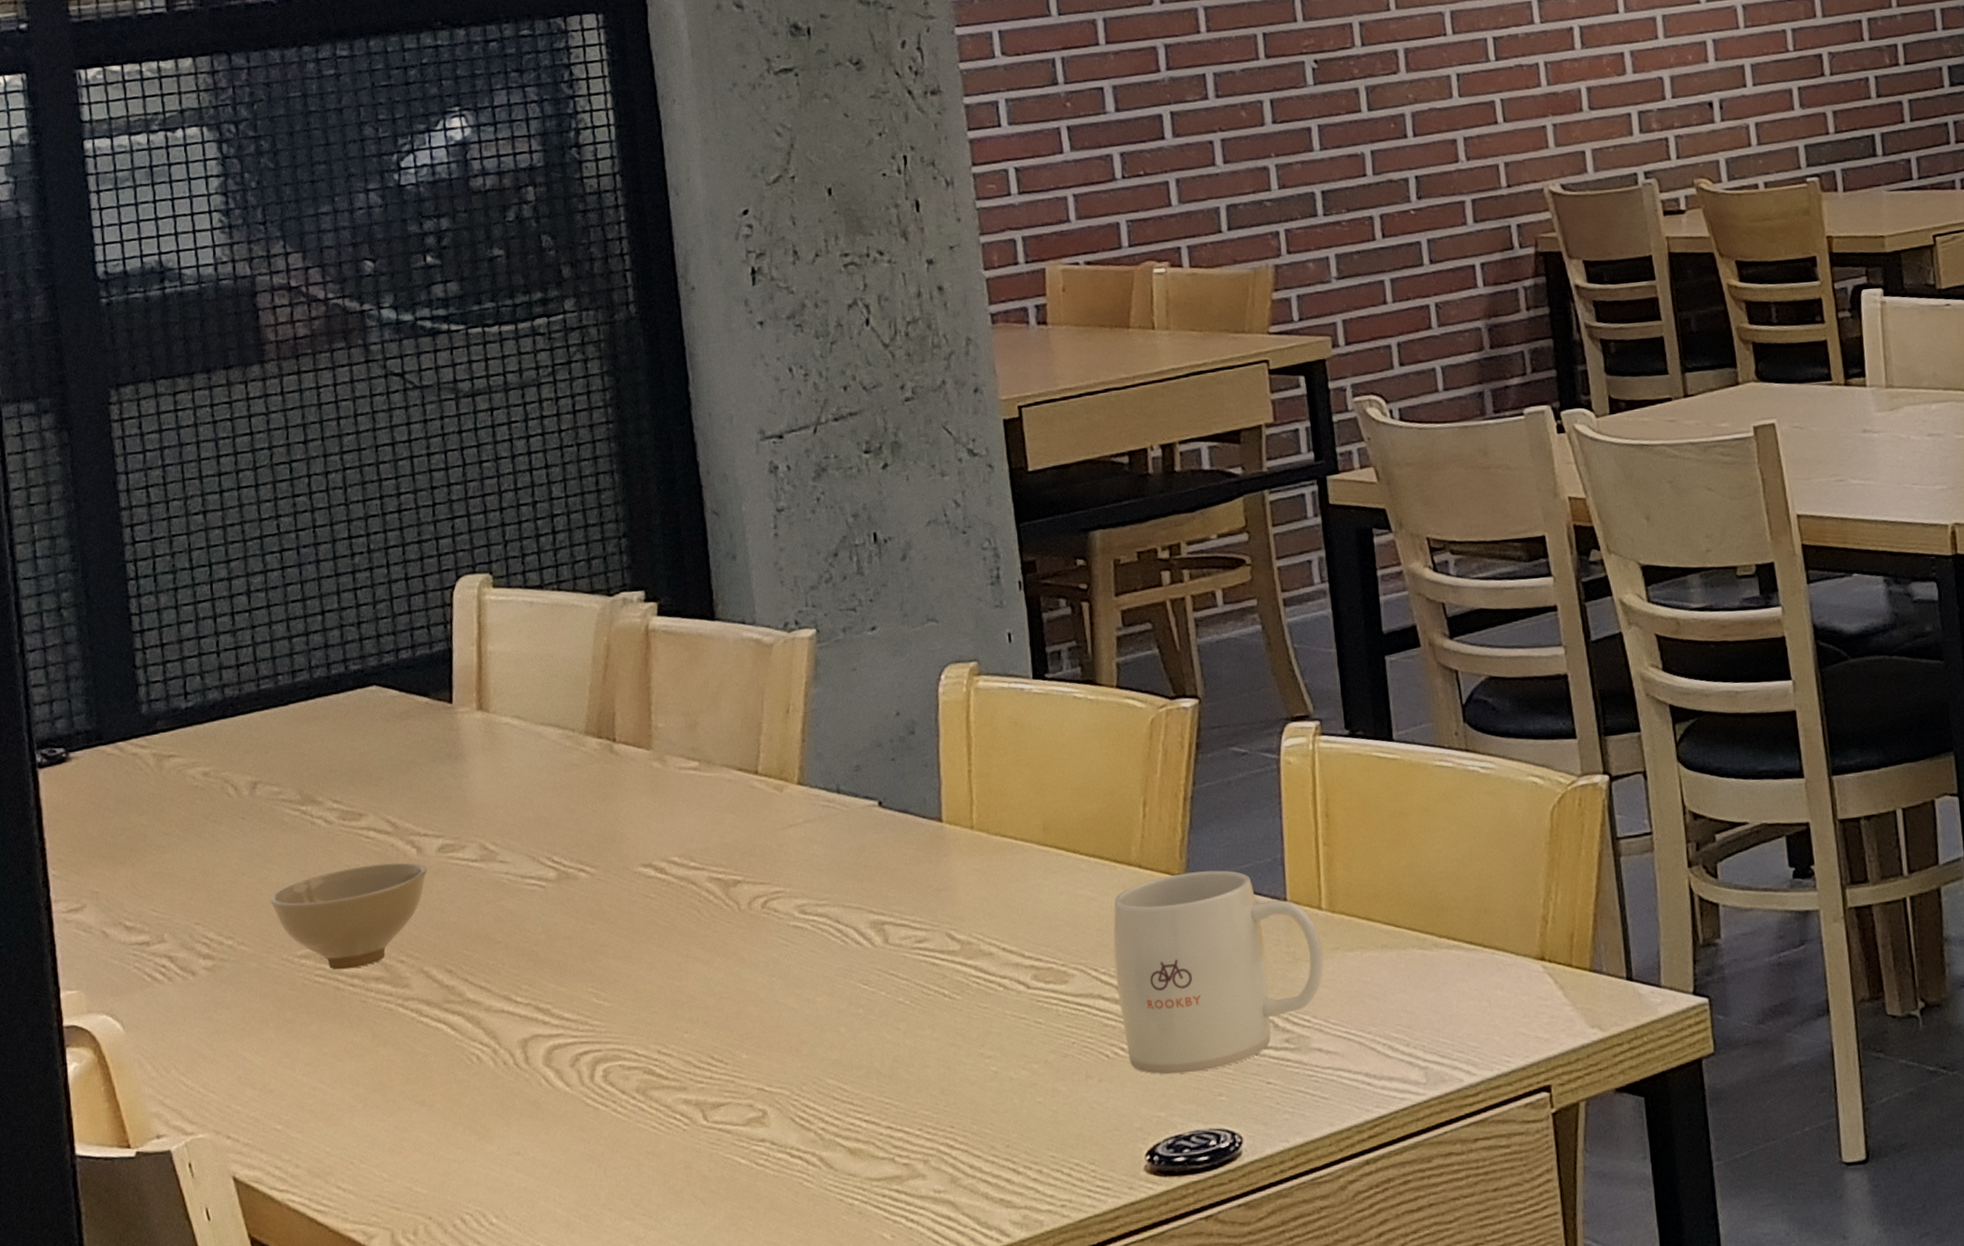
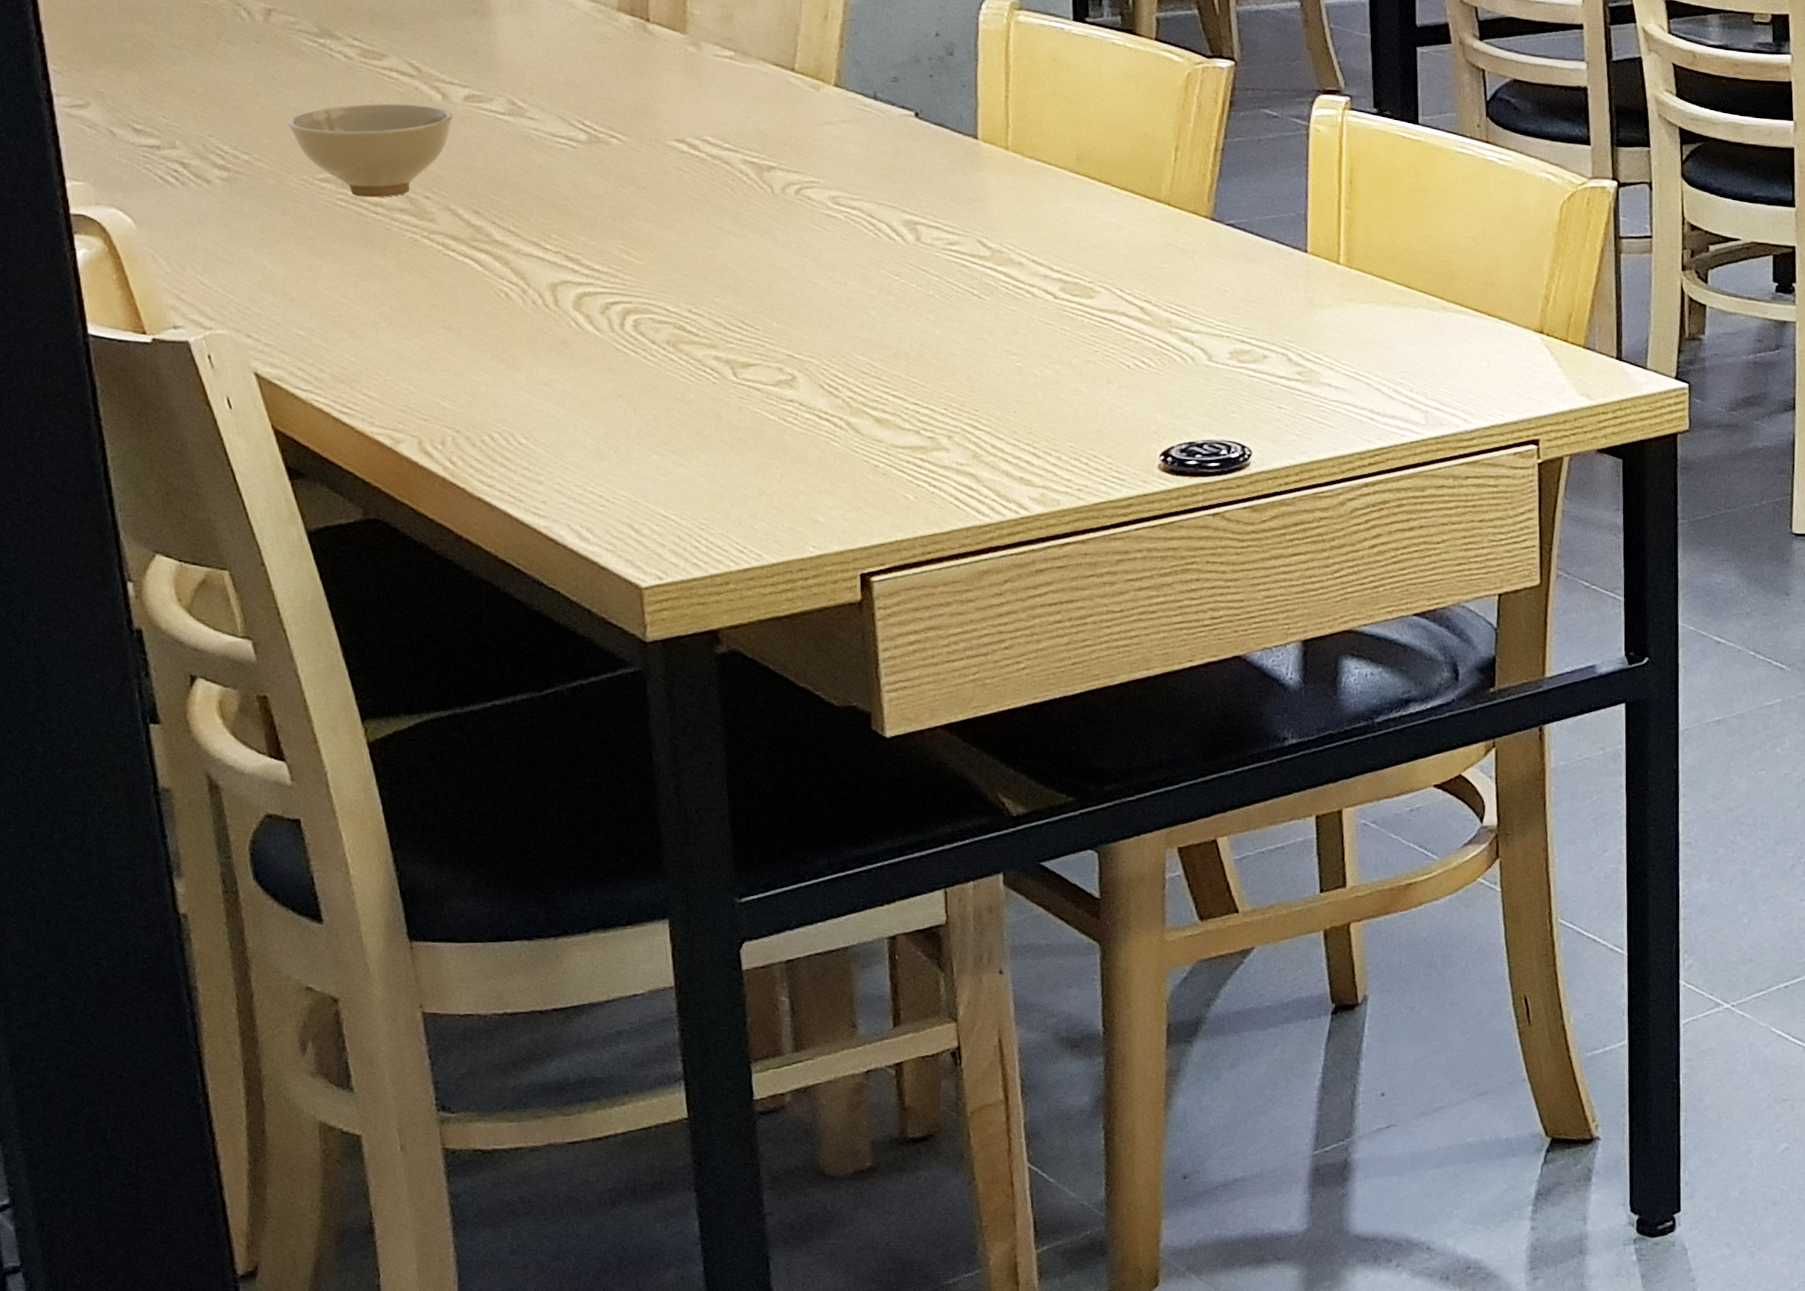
mug: present [1113,870,1324,1075] -> none [1139,215,1338,390]

